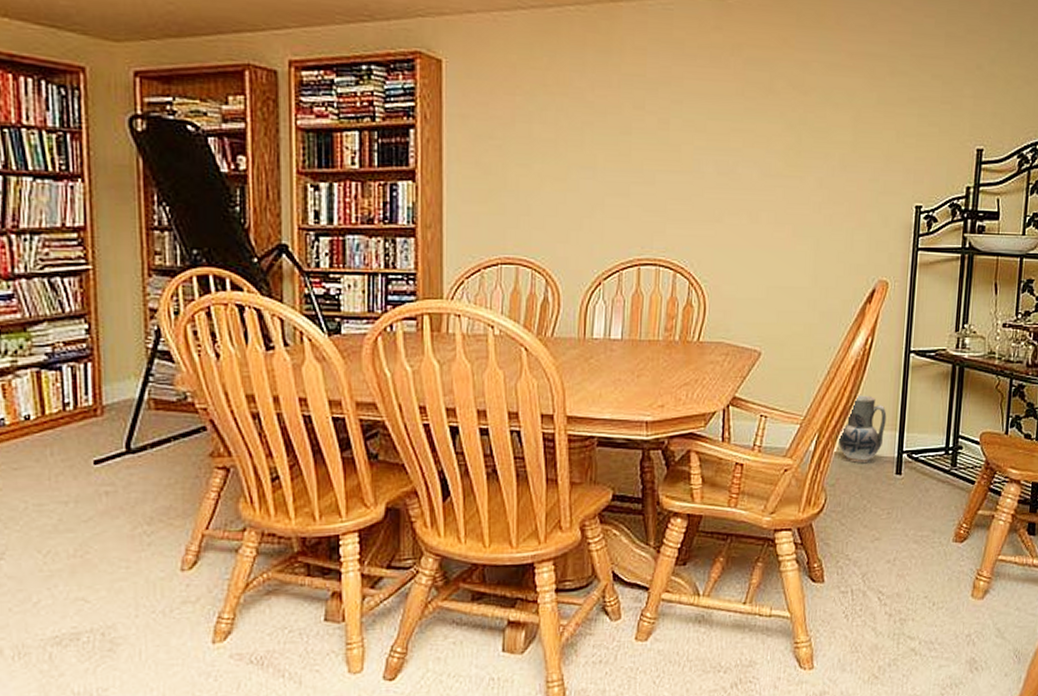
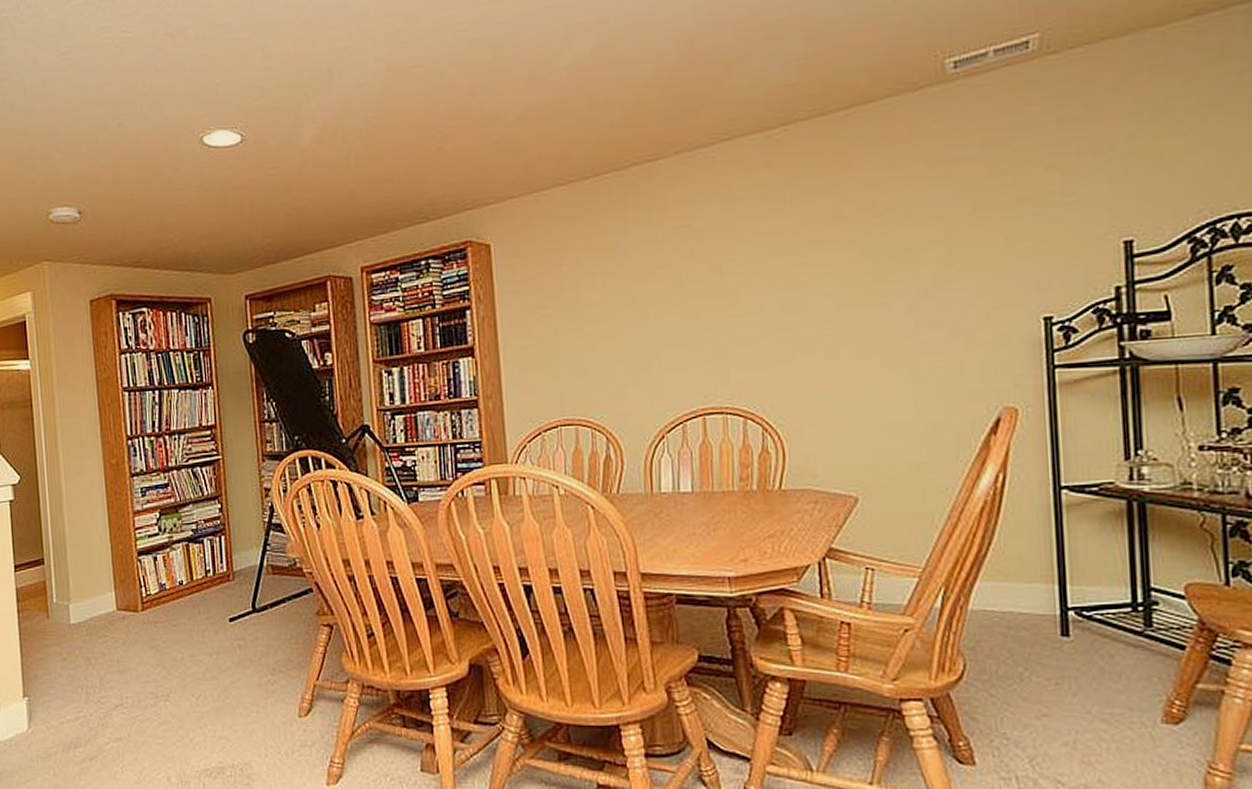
ceramic jug: present [836,395,887,463] -> none [970,541,1038,622]

